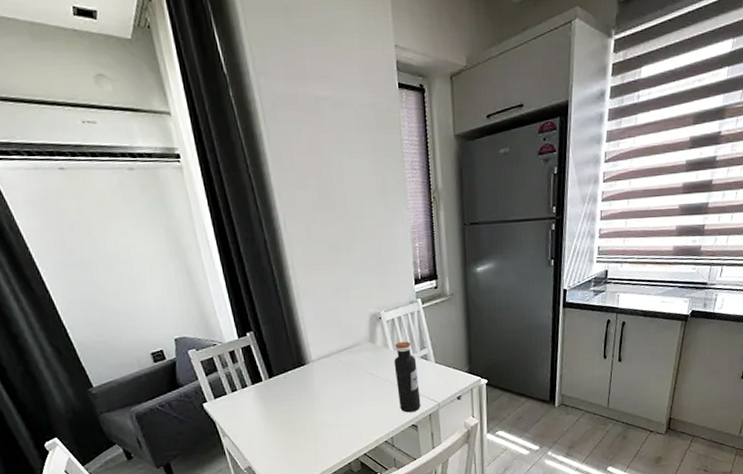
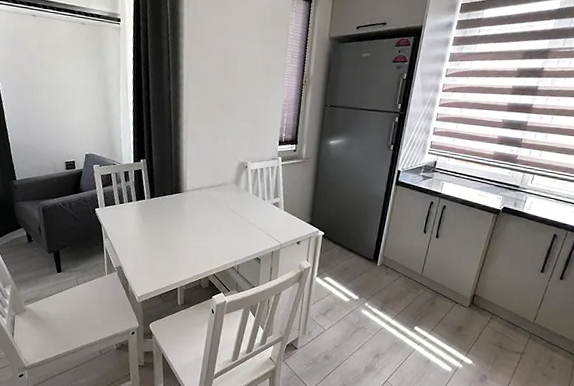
water bottle: present [394,341,421,413] -> none [249,188,269,248]

